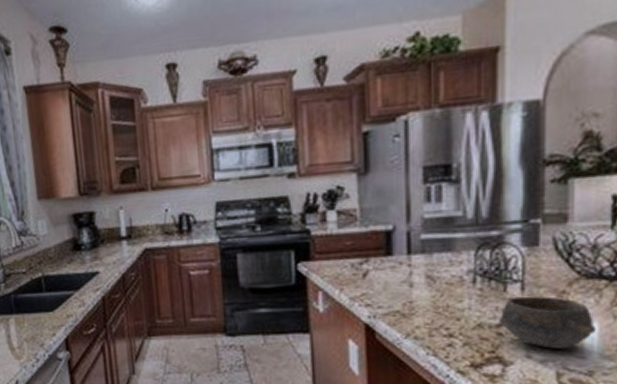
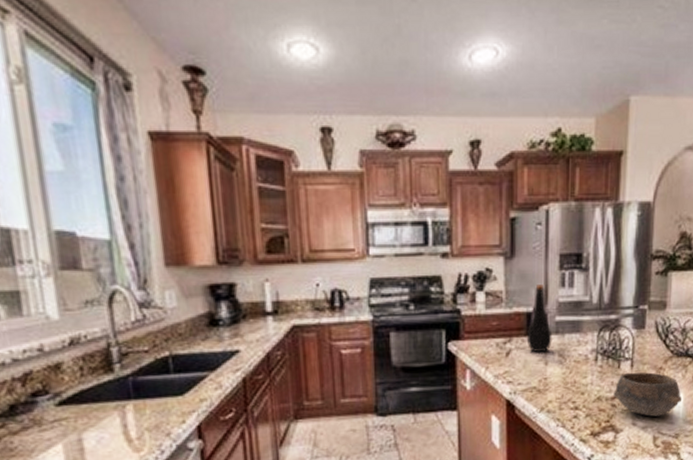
bottle: none [386,200,418,274] -> present [526,284,552,353]

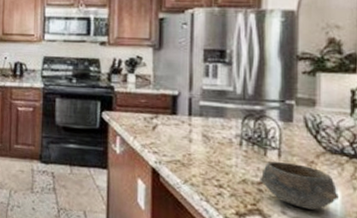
bottle: present [526,284,552,353] -> none [172,73,197,132]

